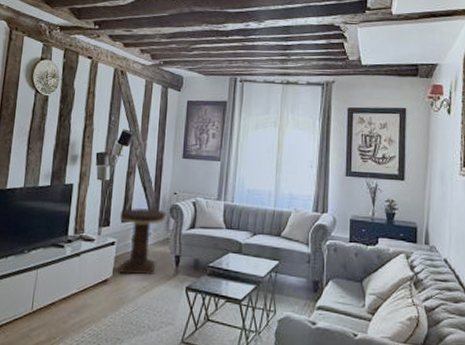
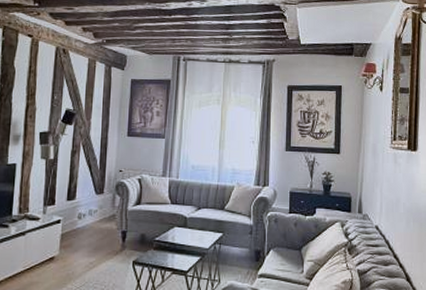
side table: present [118,207,167,275] -> none [64,185,112,251]

